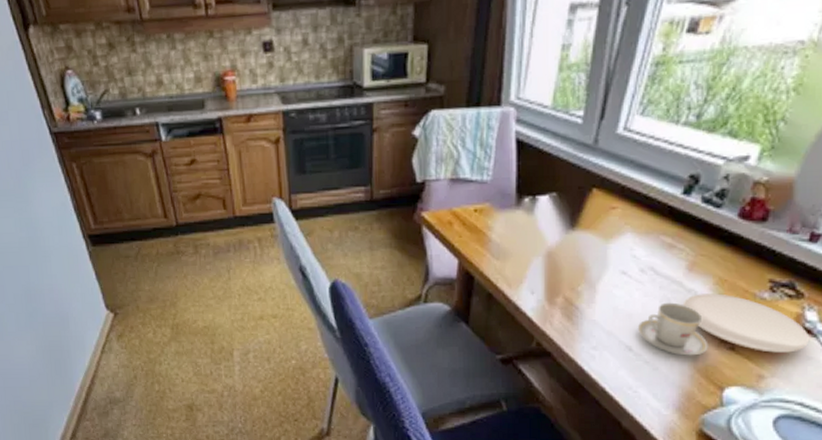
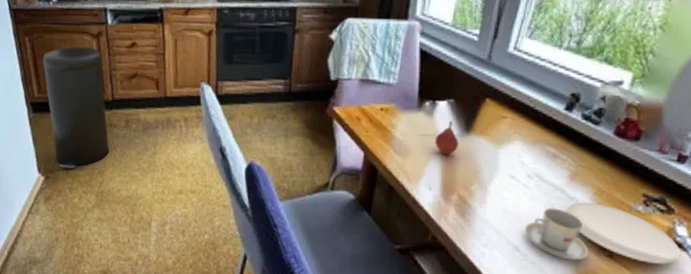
pedal bin: none [94,168,179,303] -> present [42,46,109,169]
fruit: none [536,216,563,255] -> present [434,120,458,155]

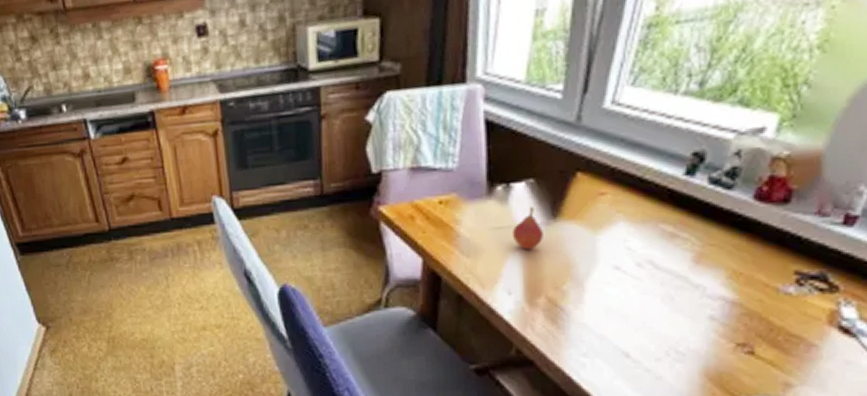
pedal bin: present [42,46,109,169] -> none [20,169,114,315]
teacup: present [524,207,589,260] -> none [635,300,722,362]
plate: present [565,202,681,264] -> none [689,289,848,357]

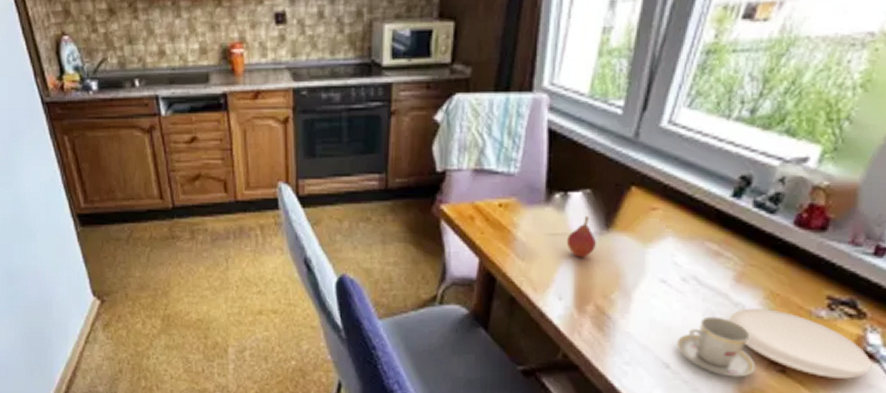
teacup: none [635,300,722,362] -> present [676,316,756,377]
plate: none [689,289,848,357] -> present [728,308,872,379]

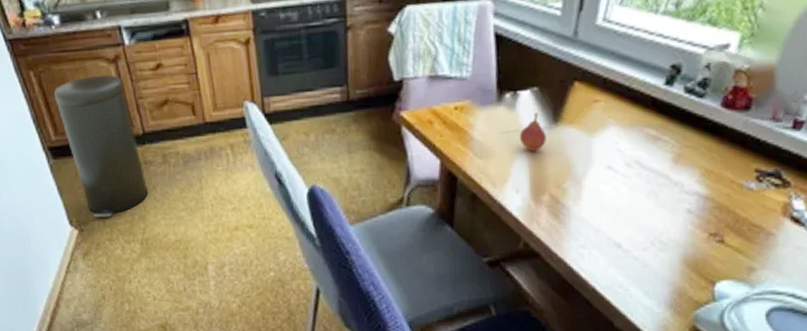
pedal bin: none [86,144,173,290] -> present [53,75,148,218]
teacup: present [676,316,756,377] -> none [625,196,698,251]
plate: present [728,308,872,379] -> none [670,185,798,244]

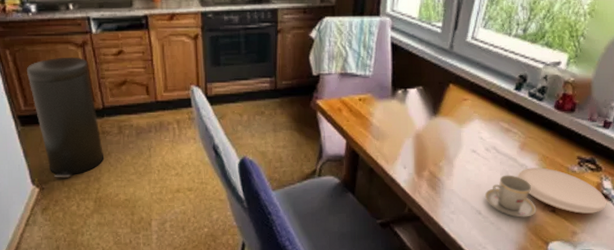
fruit: present [519,111,546,152] -> none [407,105,428,137]
teacup: none [625,196,698,251] -> present [484,175,537,218]
plate: none [670,185,798,244] -> present [517,167,607,214]

